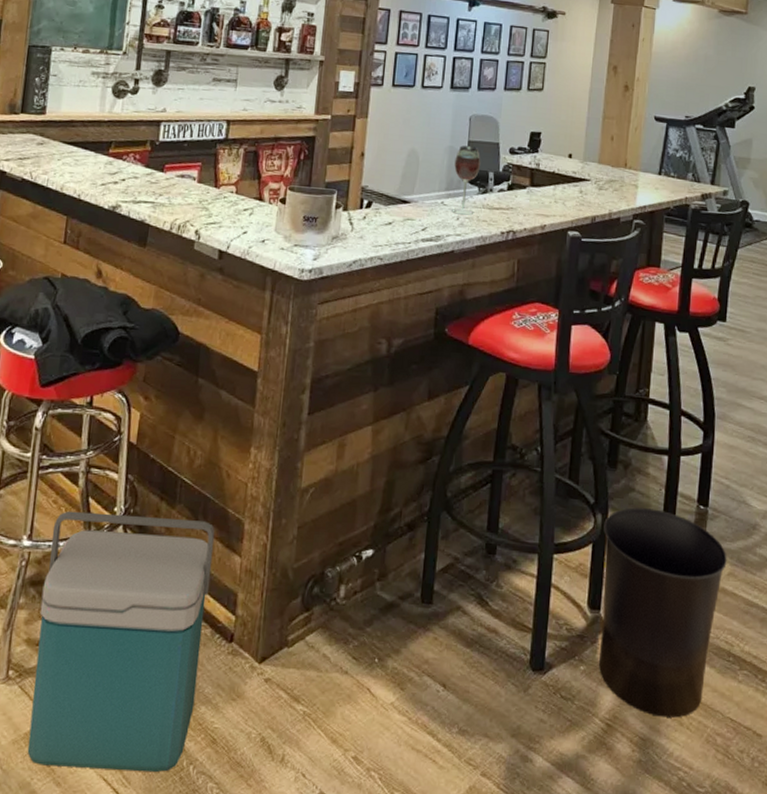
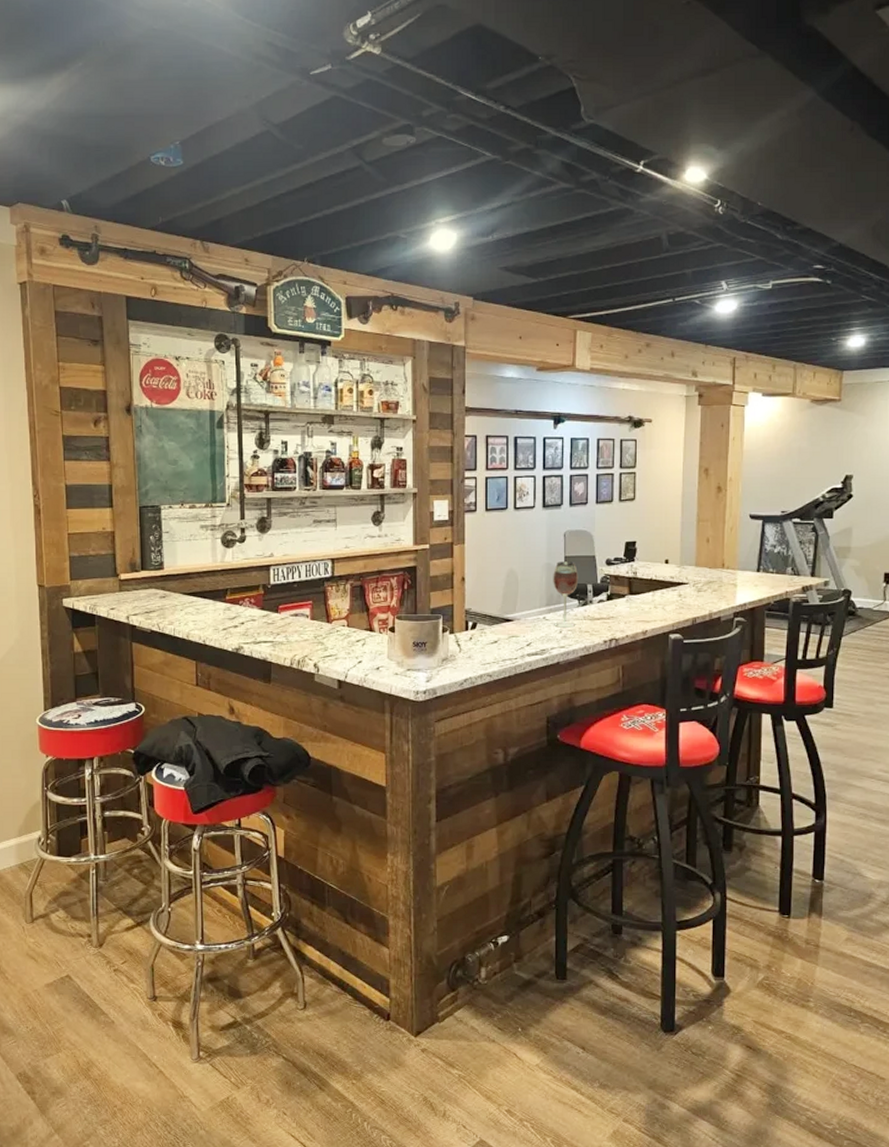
cooler: present [27,510,215,772] -> none [219,918,364,1128]
waste bin: present [599,507,727,718] -> none [723,885,844,1067]

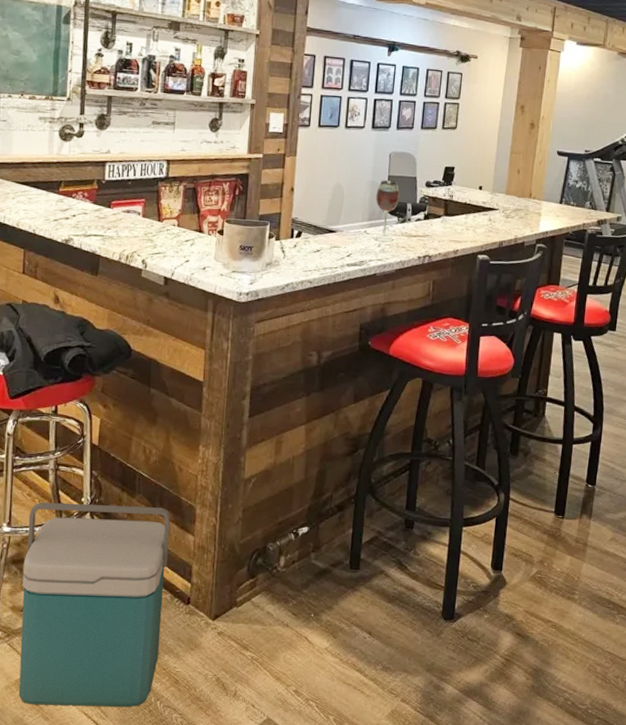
cooler: none [219,918,364,1128] -> present [18,502,171,707]

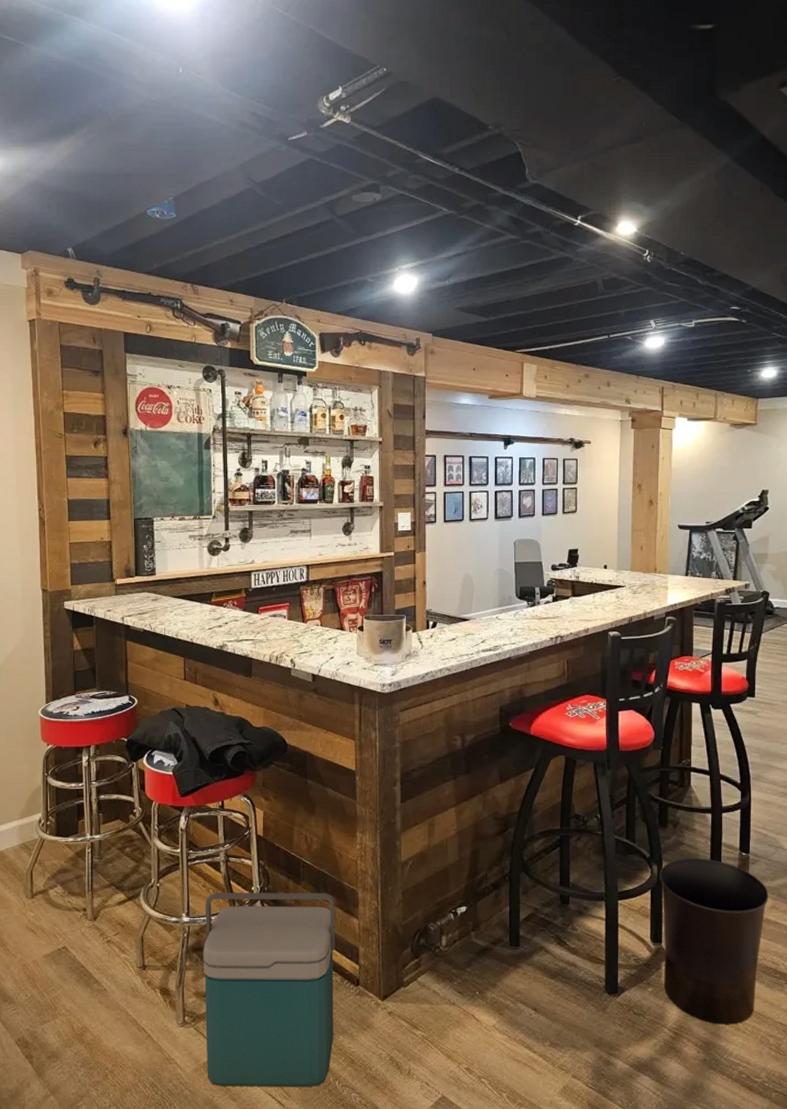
wineglass: present [374,180,400,243] -> none [504,567,528,626]
waste bin: none [500,487,610,653] -> present [660,858,769,1025]

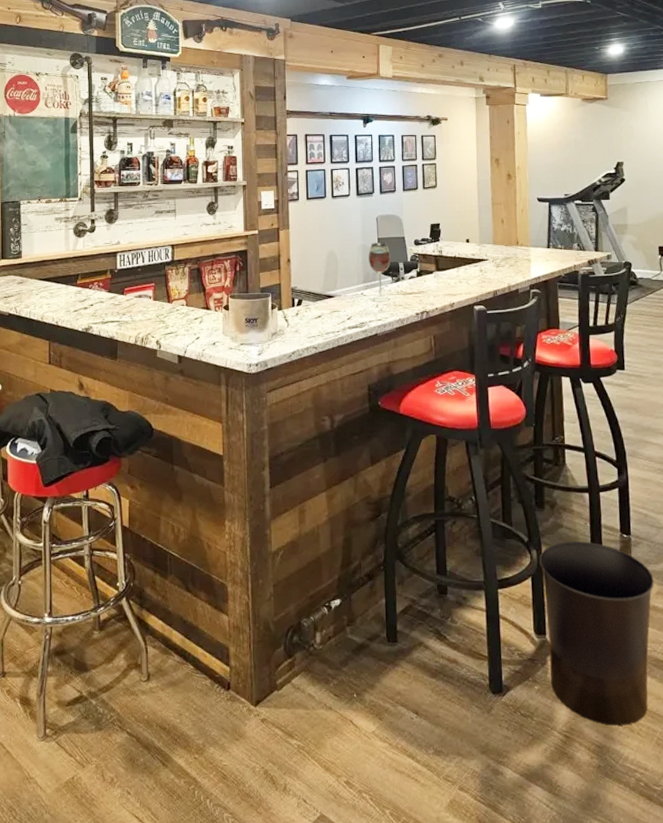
cooler: present [203,892,336,1087] -> none [66,588,205,809]
wineglass: none [504,567,528,626] -> present [368,242,391,302]

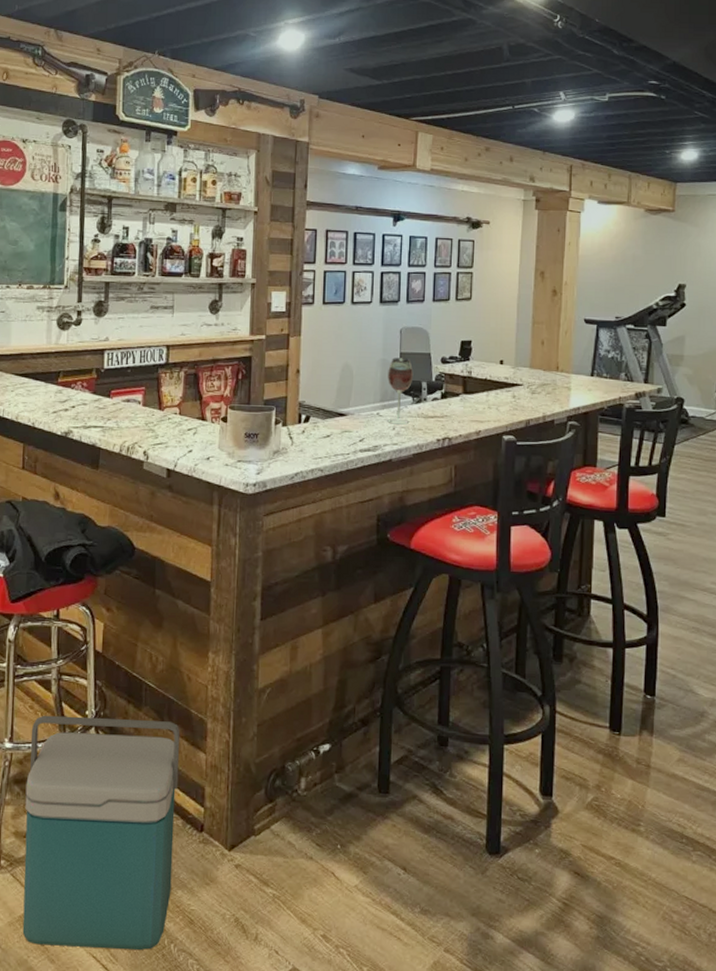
cooler: none [66,588,205,809] -> present [22,715,181,950]
waste bin: present [539,541,654,726] -> none [552,698,676,897]

